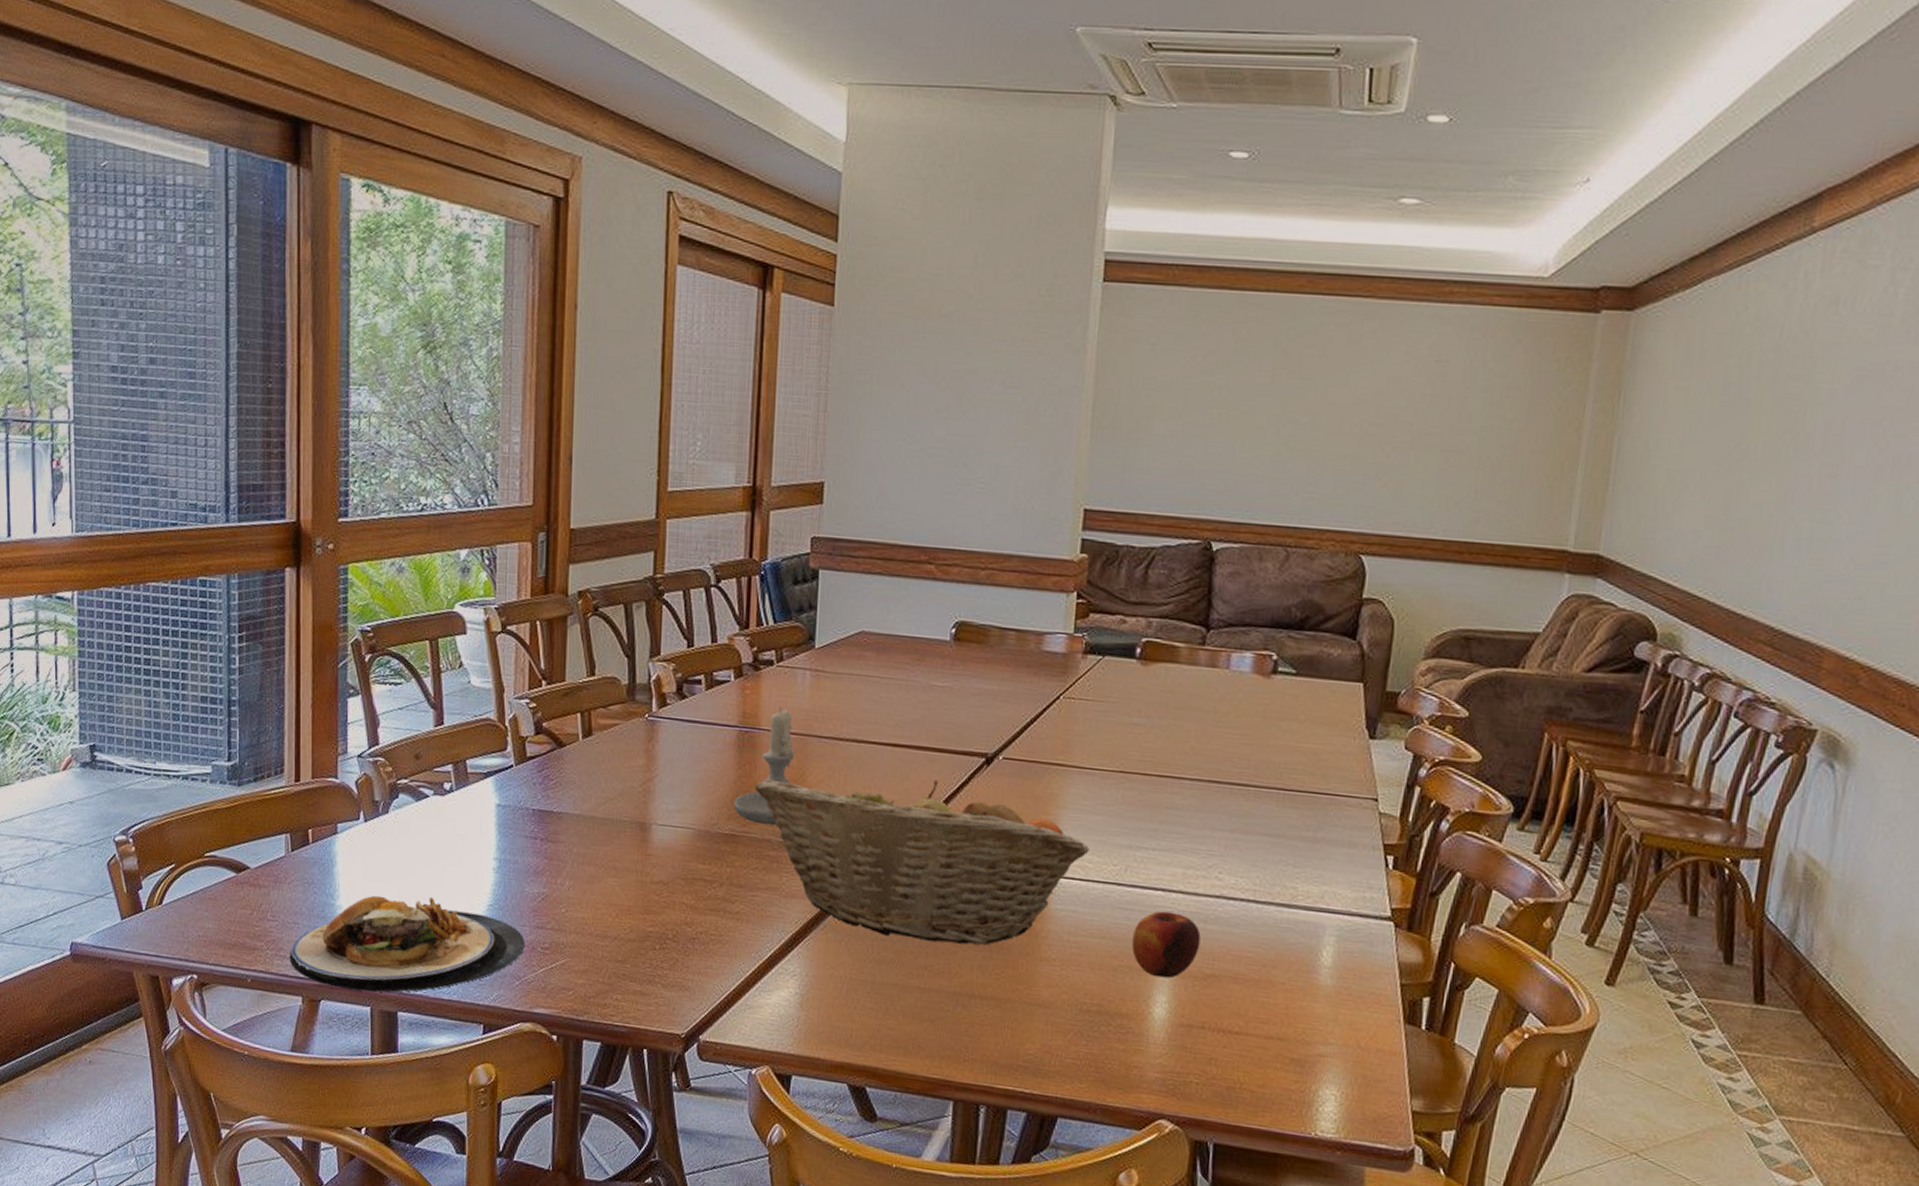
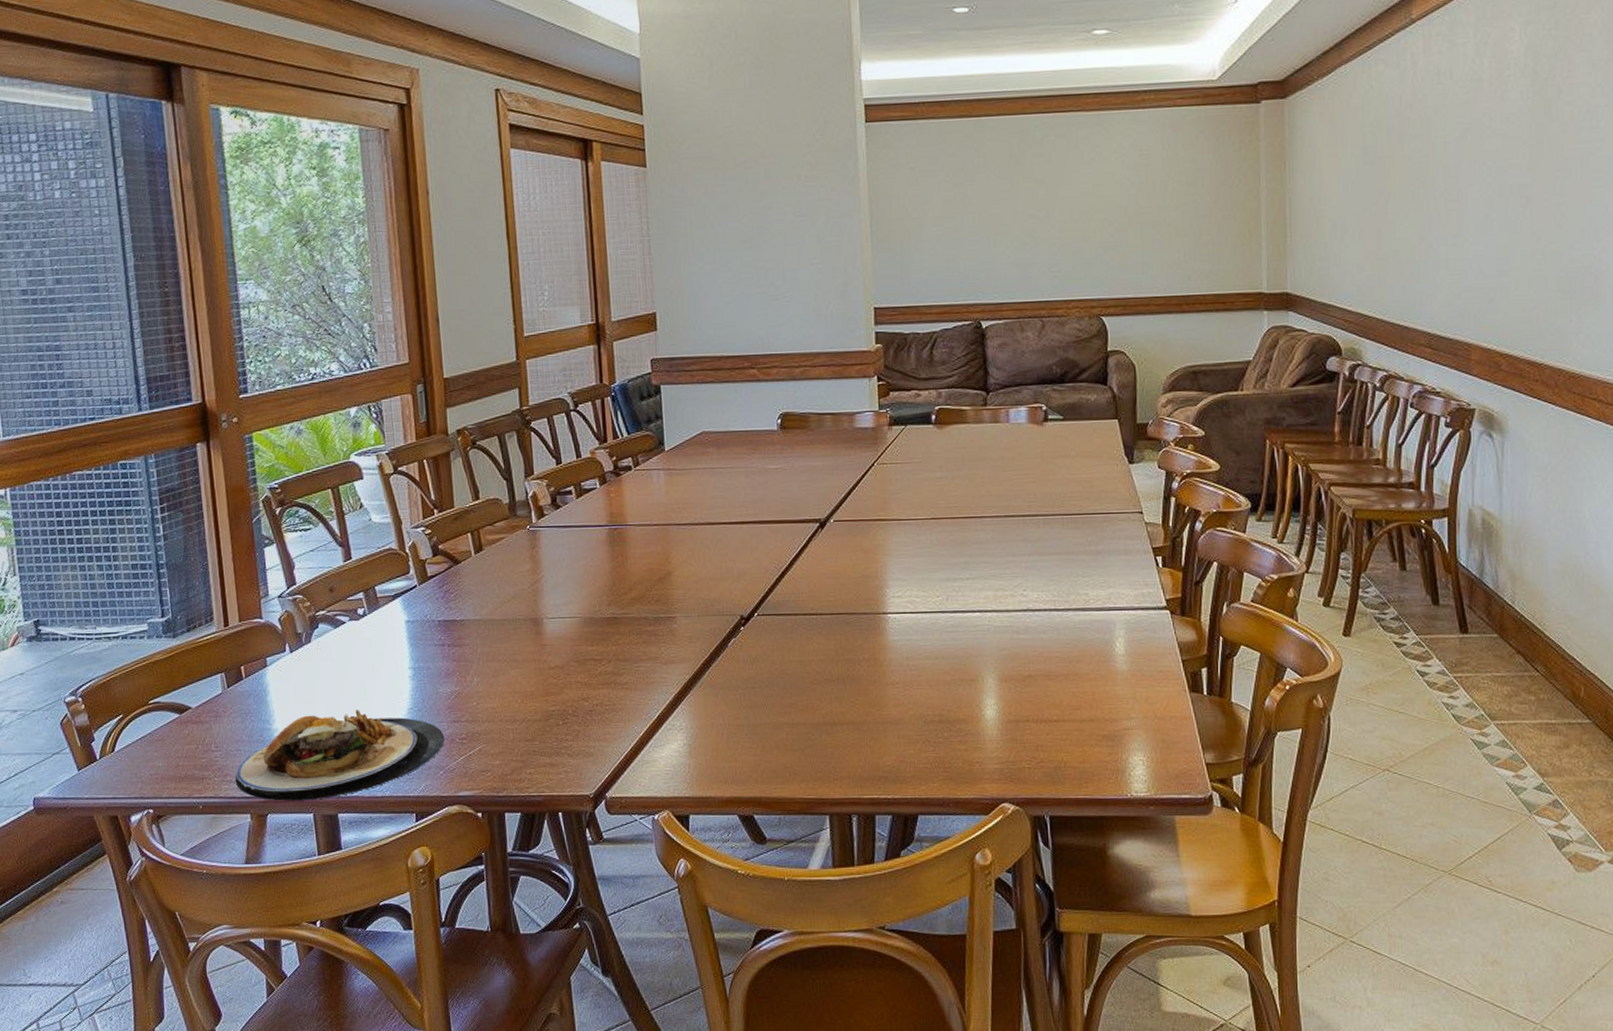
candle: present [734,706,796,826] -> none [612,503,660,605]
fruit basket: present [755,779,1090,945] -> none [628,547,915,684]
apple: present [1132,911,1201,979] -> none [960,628,1016,685]

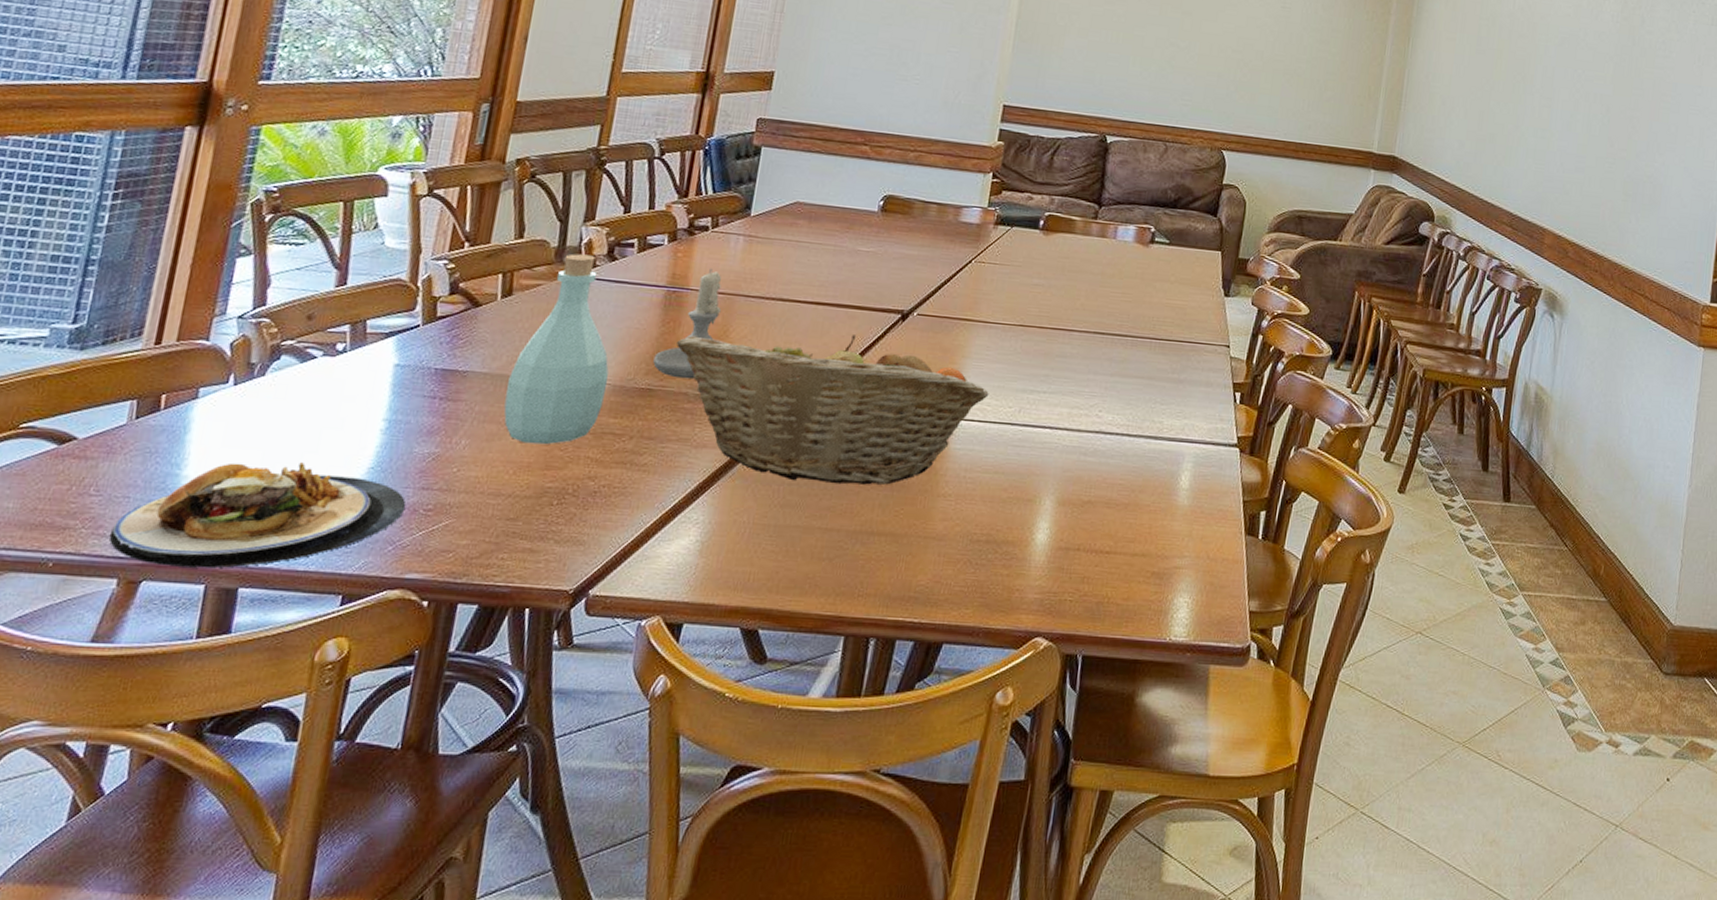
bottle: none [498,506,579,676] -> present [503,254,609,445]
candle: none [612,503,660,605] -> present [653,268,722,380]
fruit basket: none [628,547,915,684] -> present [676,335,989,485]

